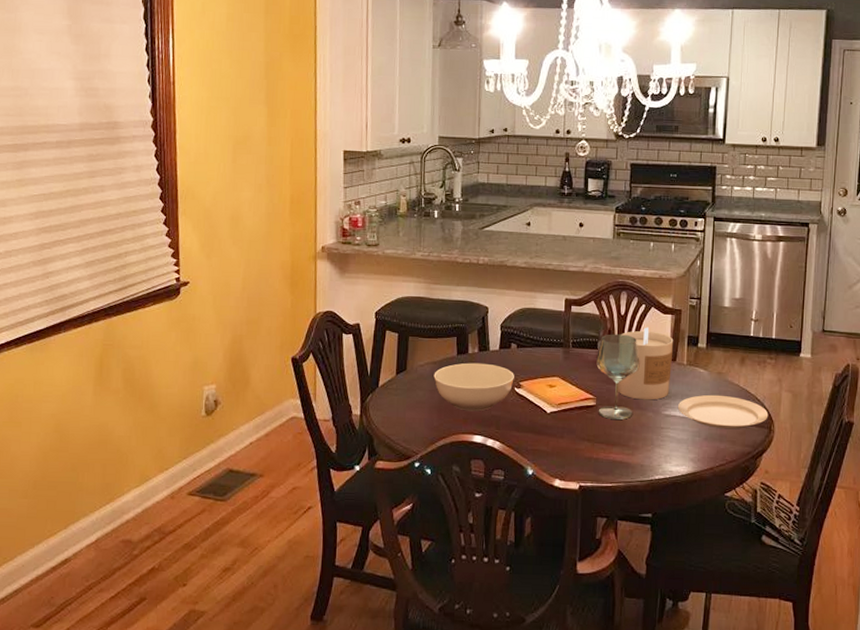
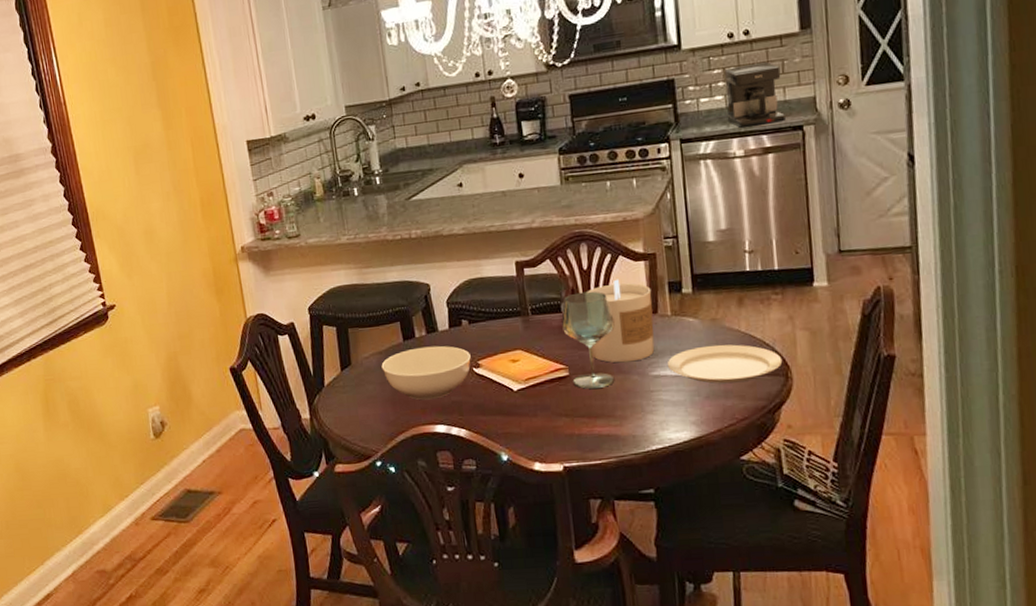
coffee maker: none [752,165,798,218] -> present [724,61,786,129]

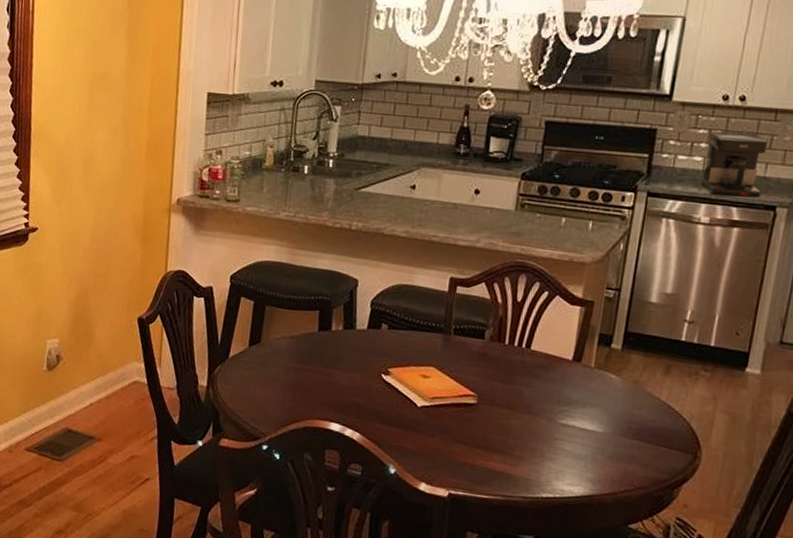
bowl: present [381,345,471,400] -> none [290,340,383,396]
wine glass: present [561,291,615,389] -> none [478,322,536,424]
candle: present [587,279,655,363] -> none [505,318,581,405]
plate: present [667,344,783,384] -> none [577,405,696,451]

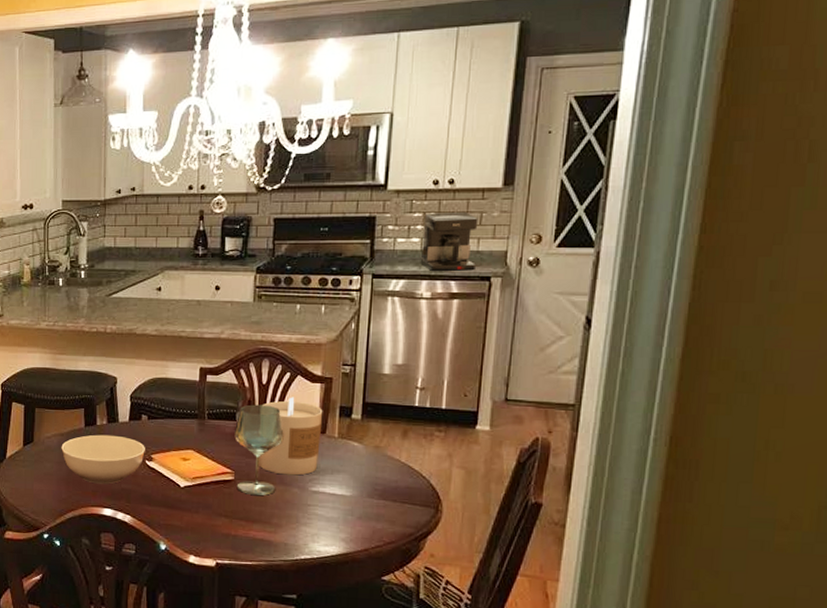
bowl: none [290,340,383,396] -> present [61,434,145,484]
wine glass: none [478,322,536,424] -> present [234,404,284,495]
candle: none [505,318,581,405] -> present [258,397,323,476]

